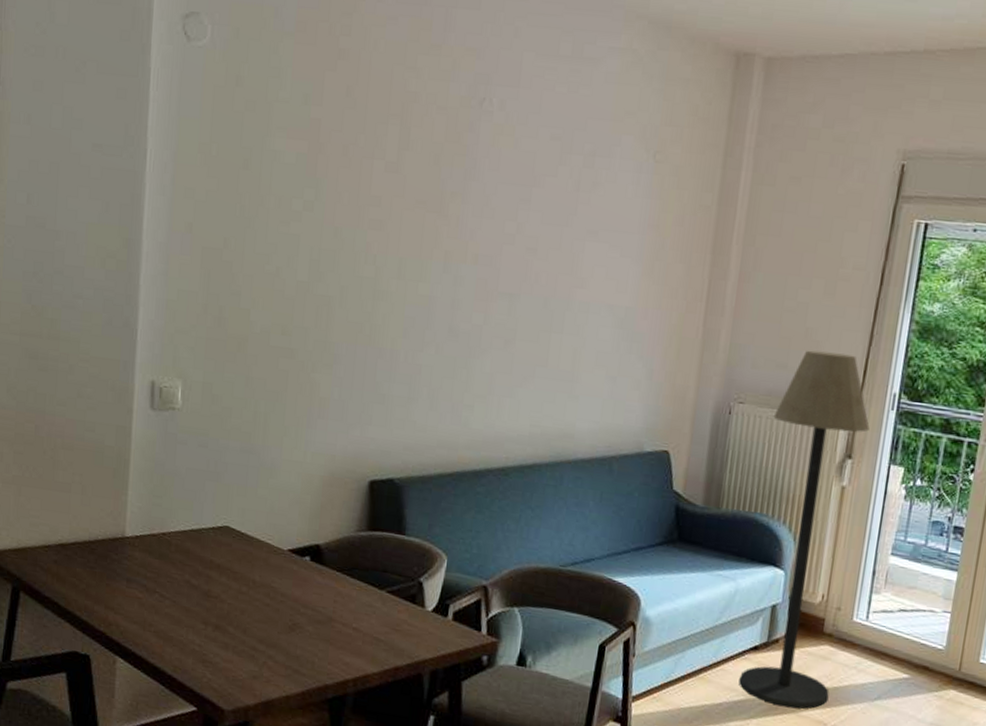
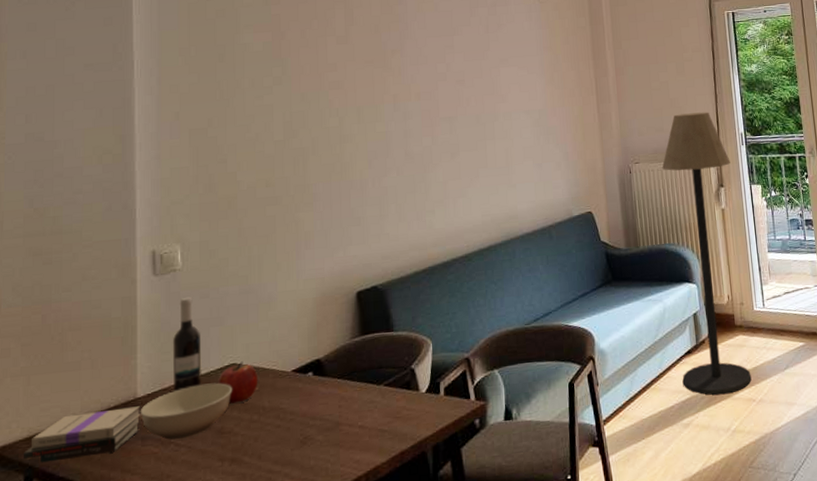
books: none [12,536,128,586] -> present [24,406,141,463]
bowl: none [127,538,224,592] -> present [140,383,233,441]
wine bottle: none [161,441,196,541] -> present [172,296,203,392]
fruit: none [209,526,252,570] -> present [218,361,259,404]

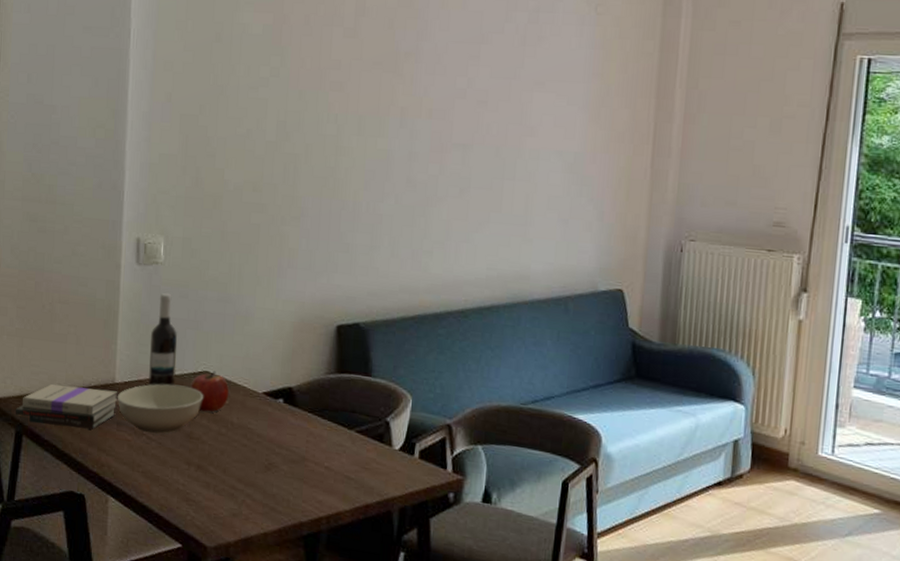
floor lamp: present [662,112,752,395] -> none [704,187,824,545]

